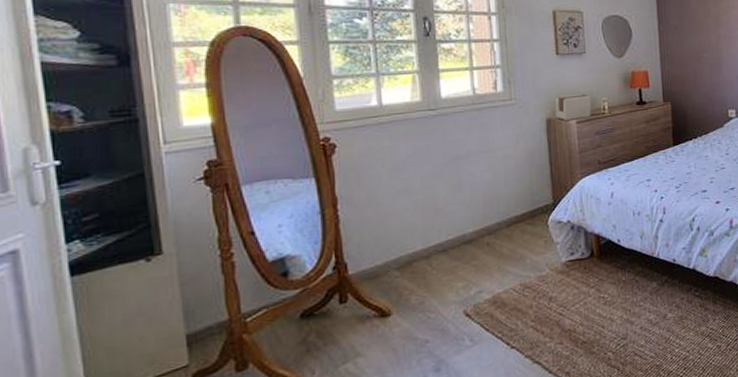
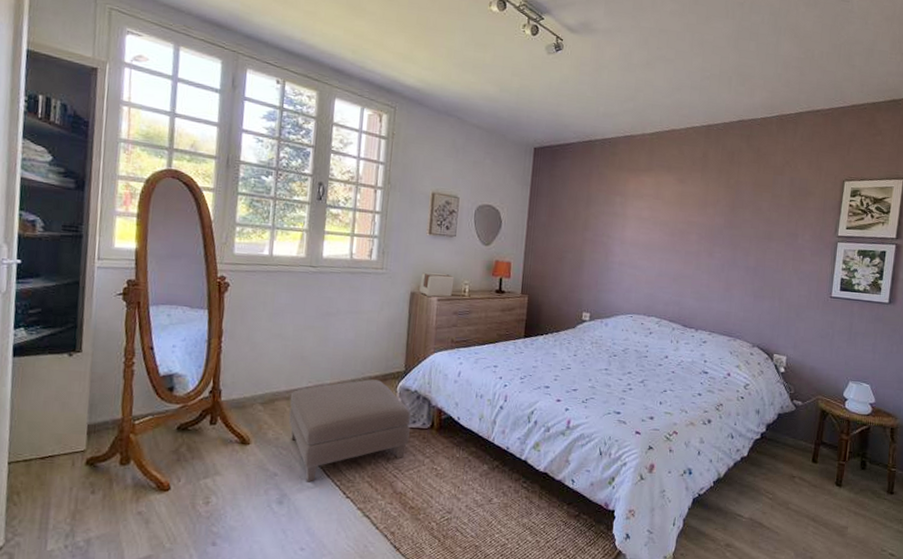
ottoman: none [429,218,570,342] -> present [289,379,411,482]

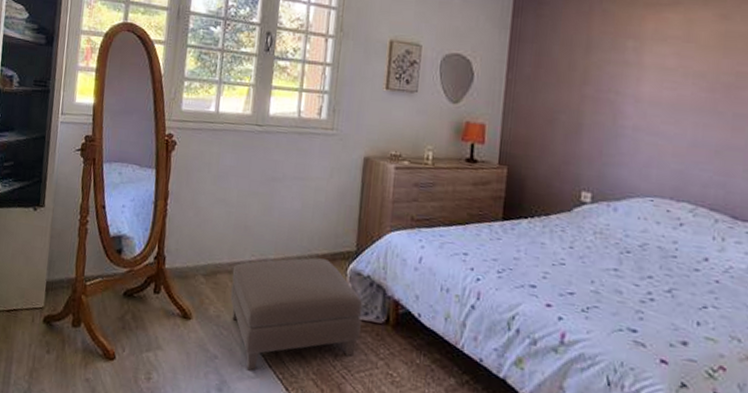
box: present [419,272,455,298] -> none [374,134,416,166]

